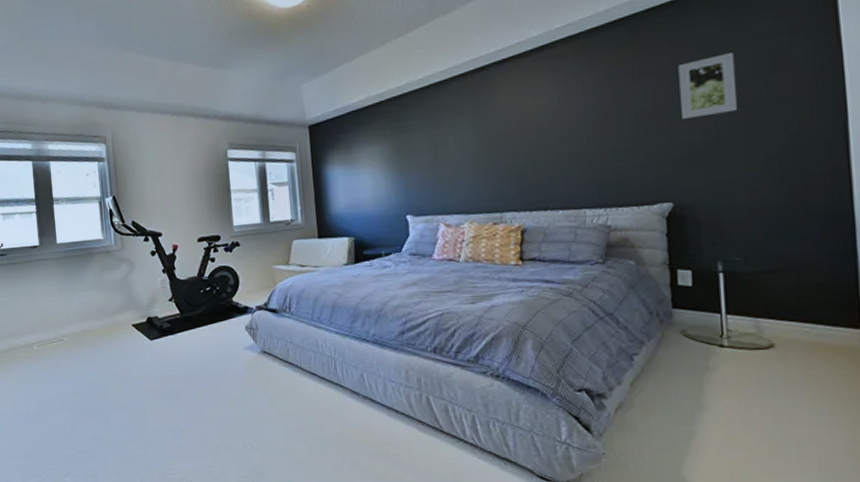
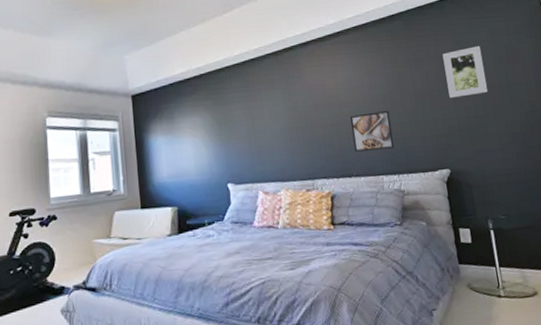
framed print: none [549,136,603,183] -> present [349,111,395,152]

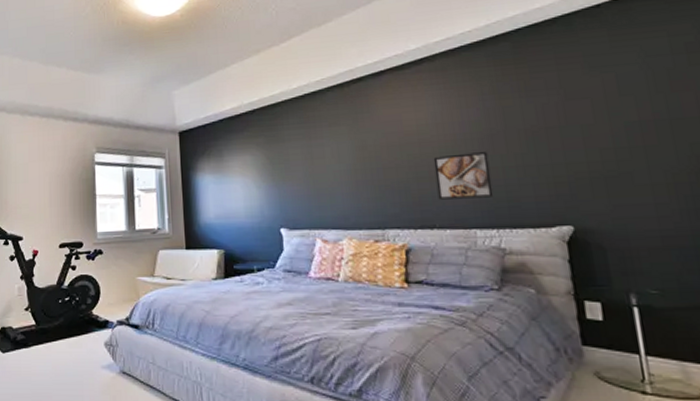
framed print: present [442,46,488,98] -> none [567,70,636,137]

